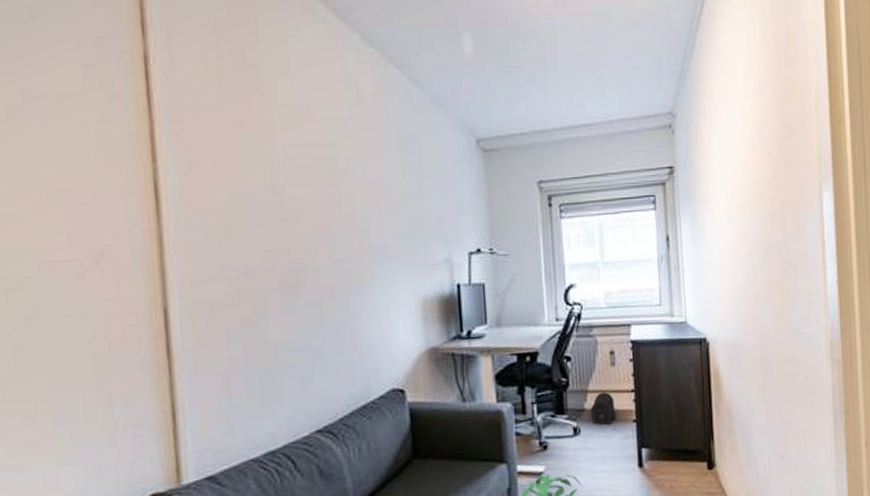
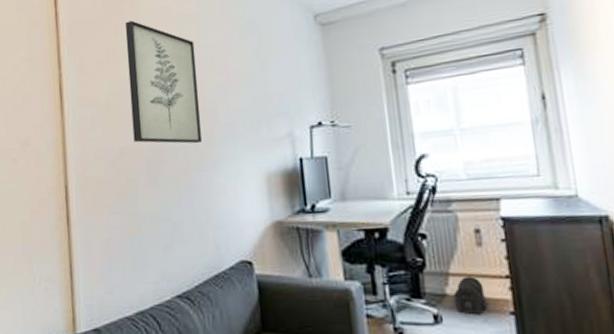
wall art: none [251,114,351,265] -> present [125,20,203,144]

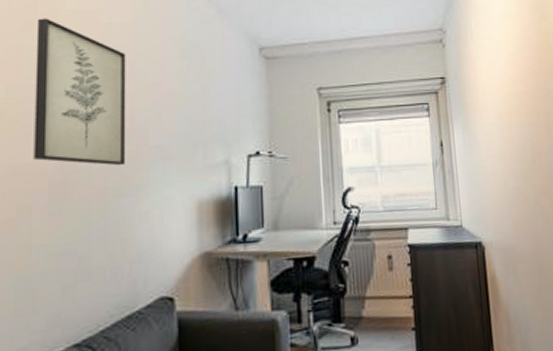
treasure chest: present [452,276,488,314] -> none [367,298,395,334]

